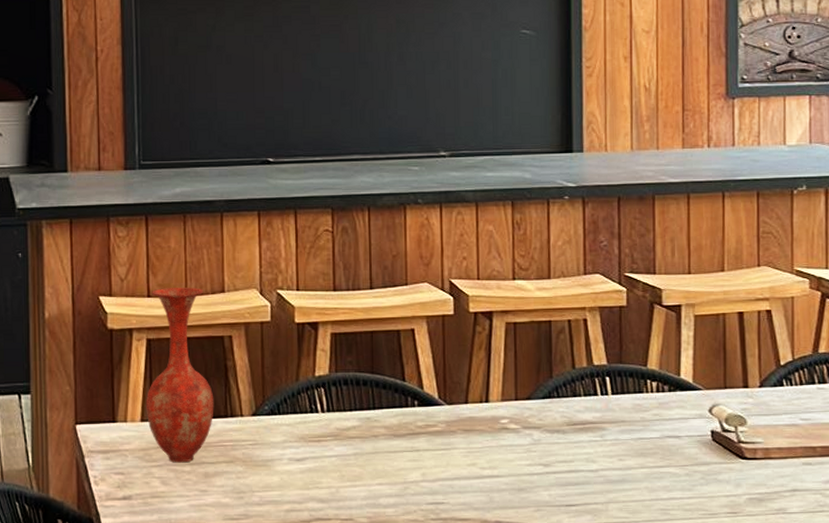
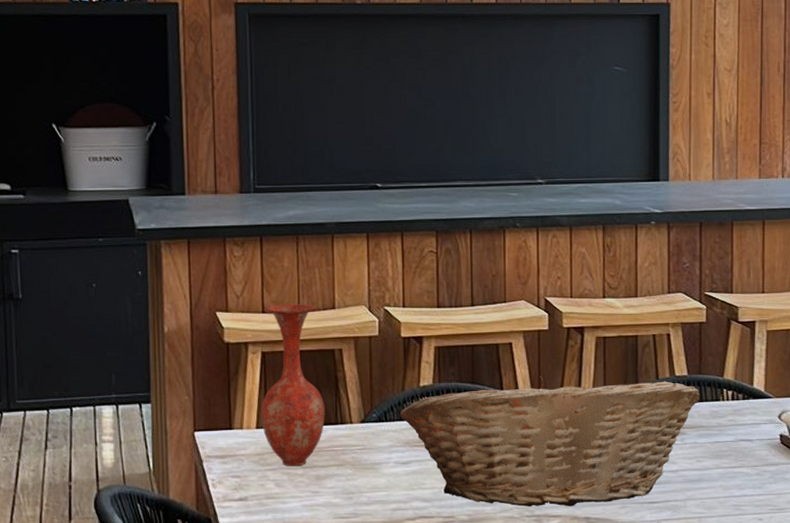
fruit basket: none [294,364,621,509] -> present [400,375,699,507]

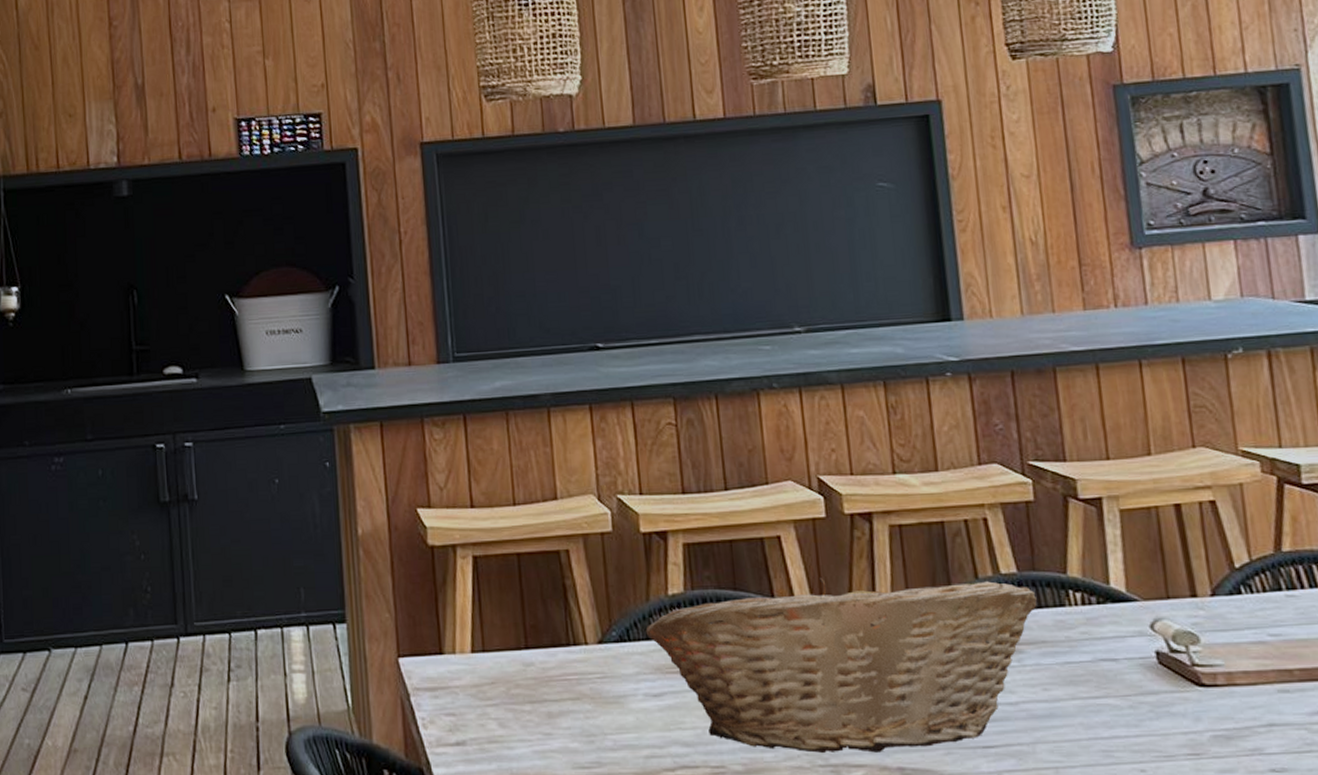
vase: present [260,304,325,467] -> none [474,495,554,701]

